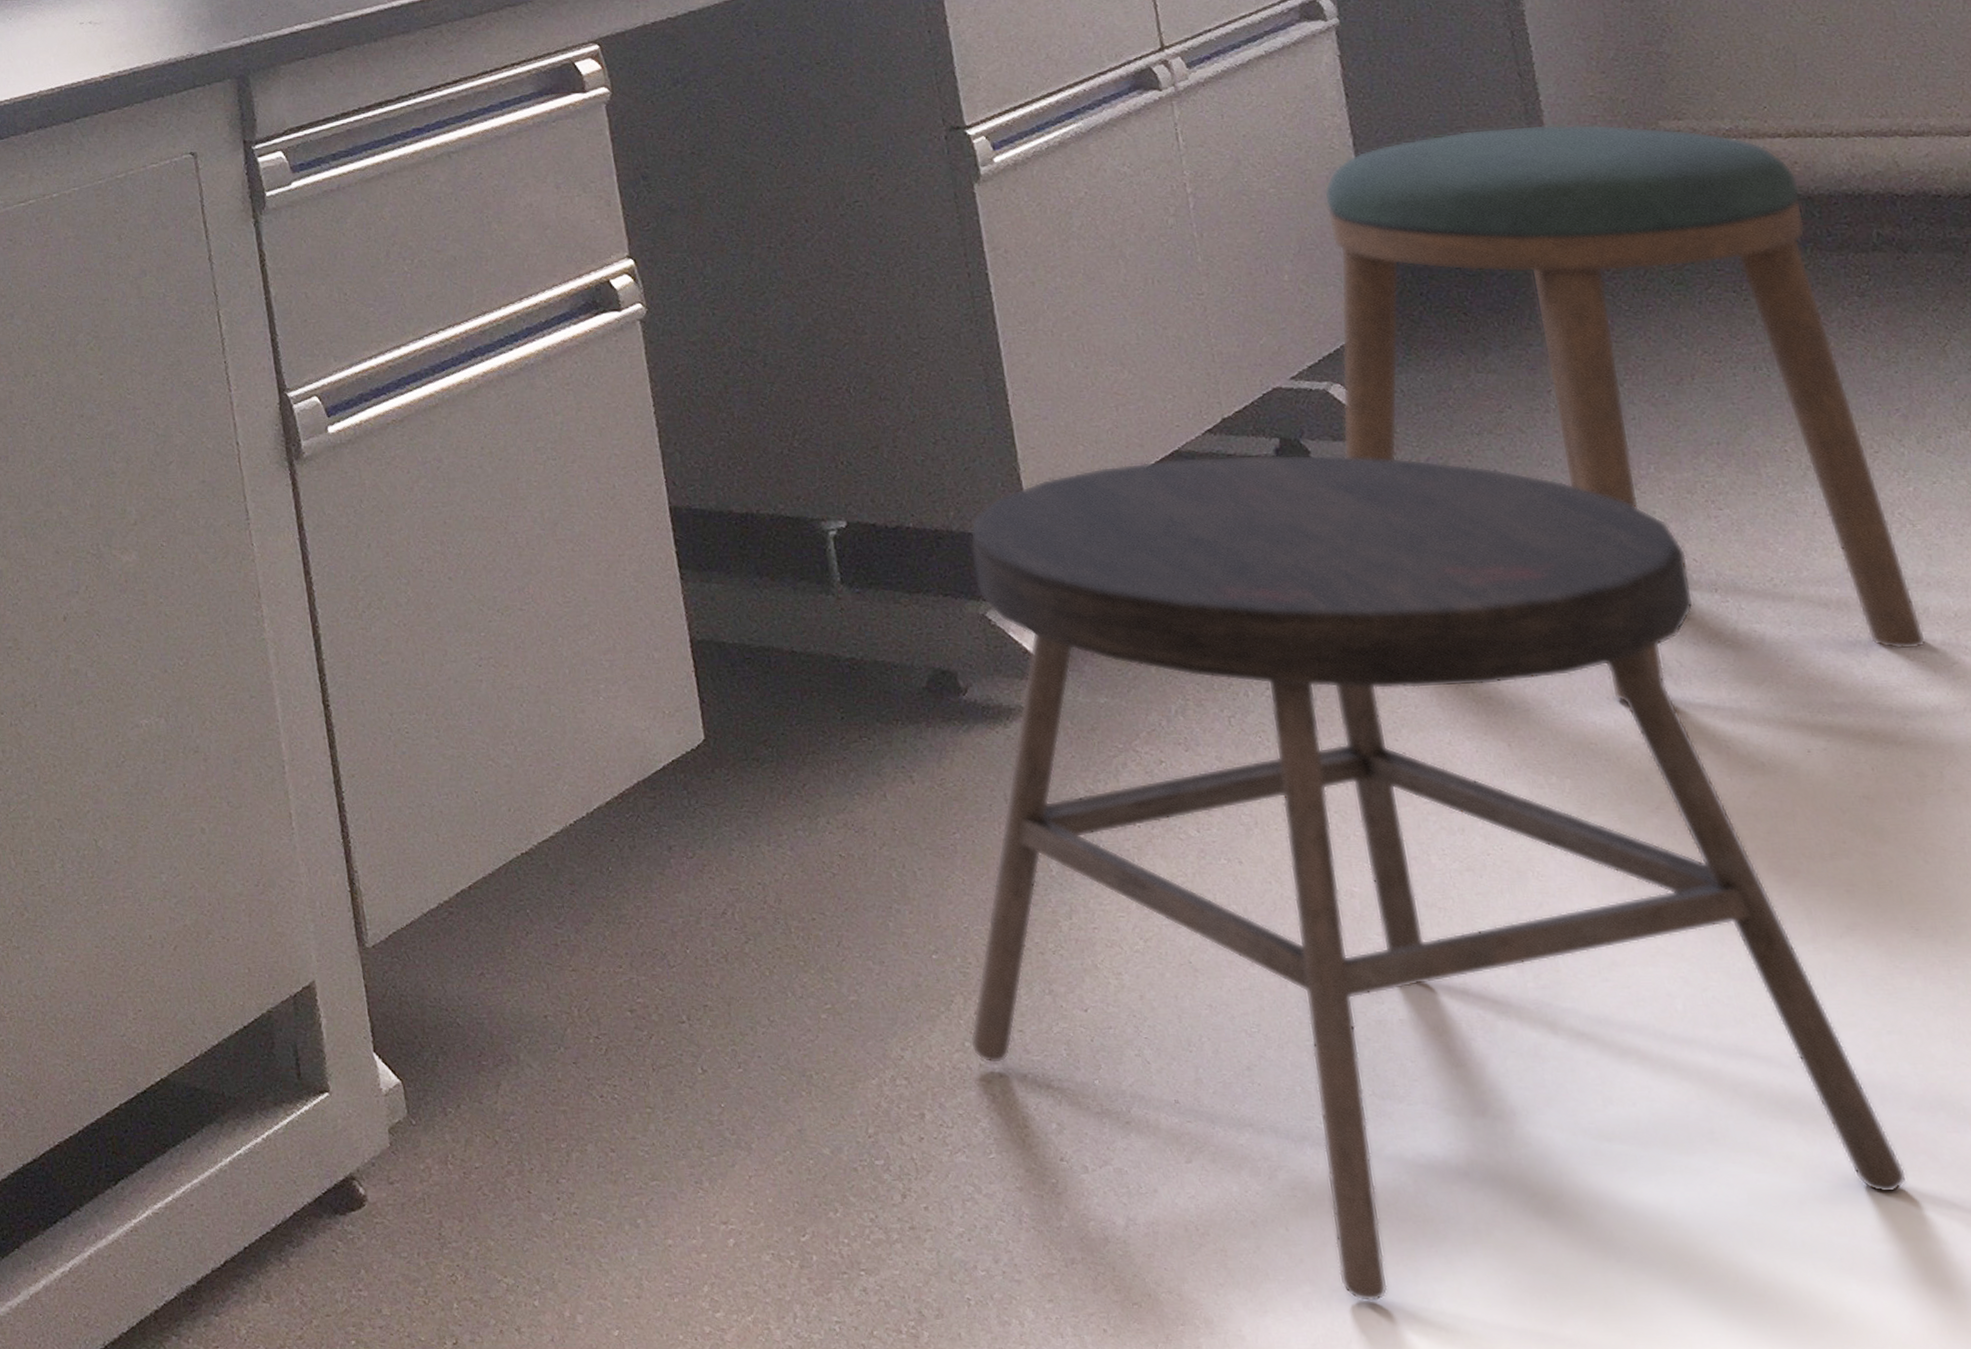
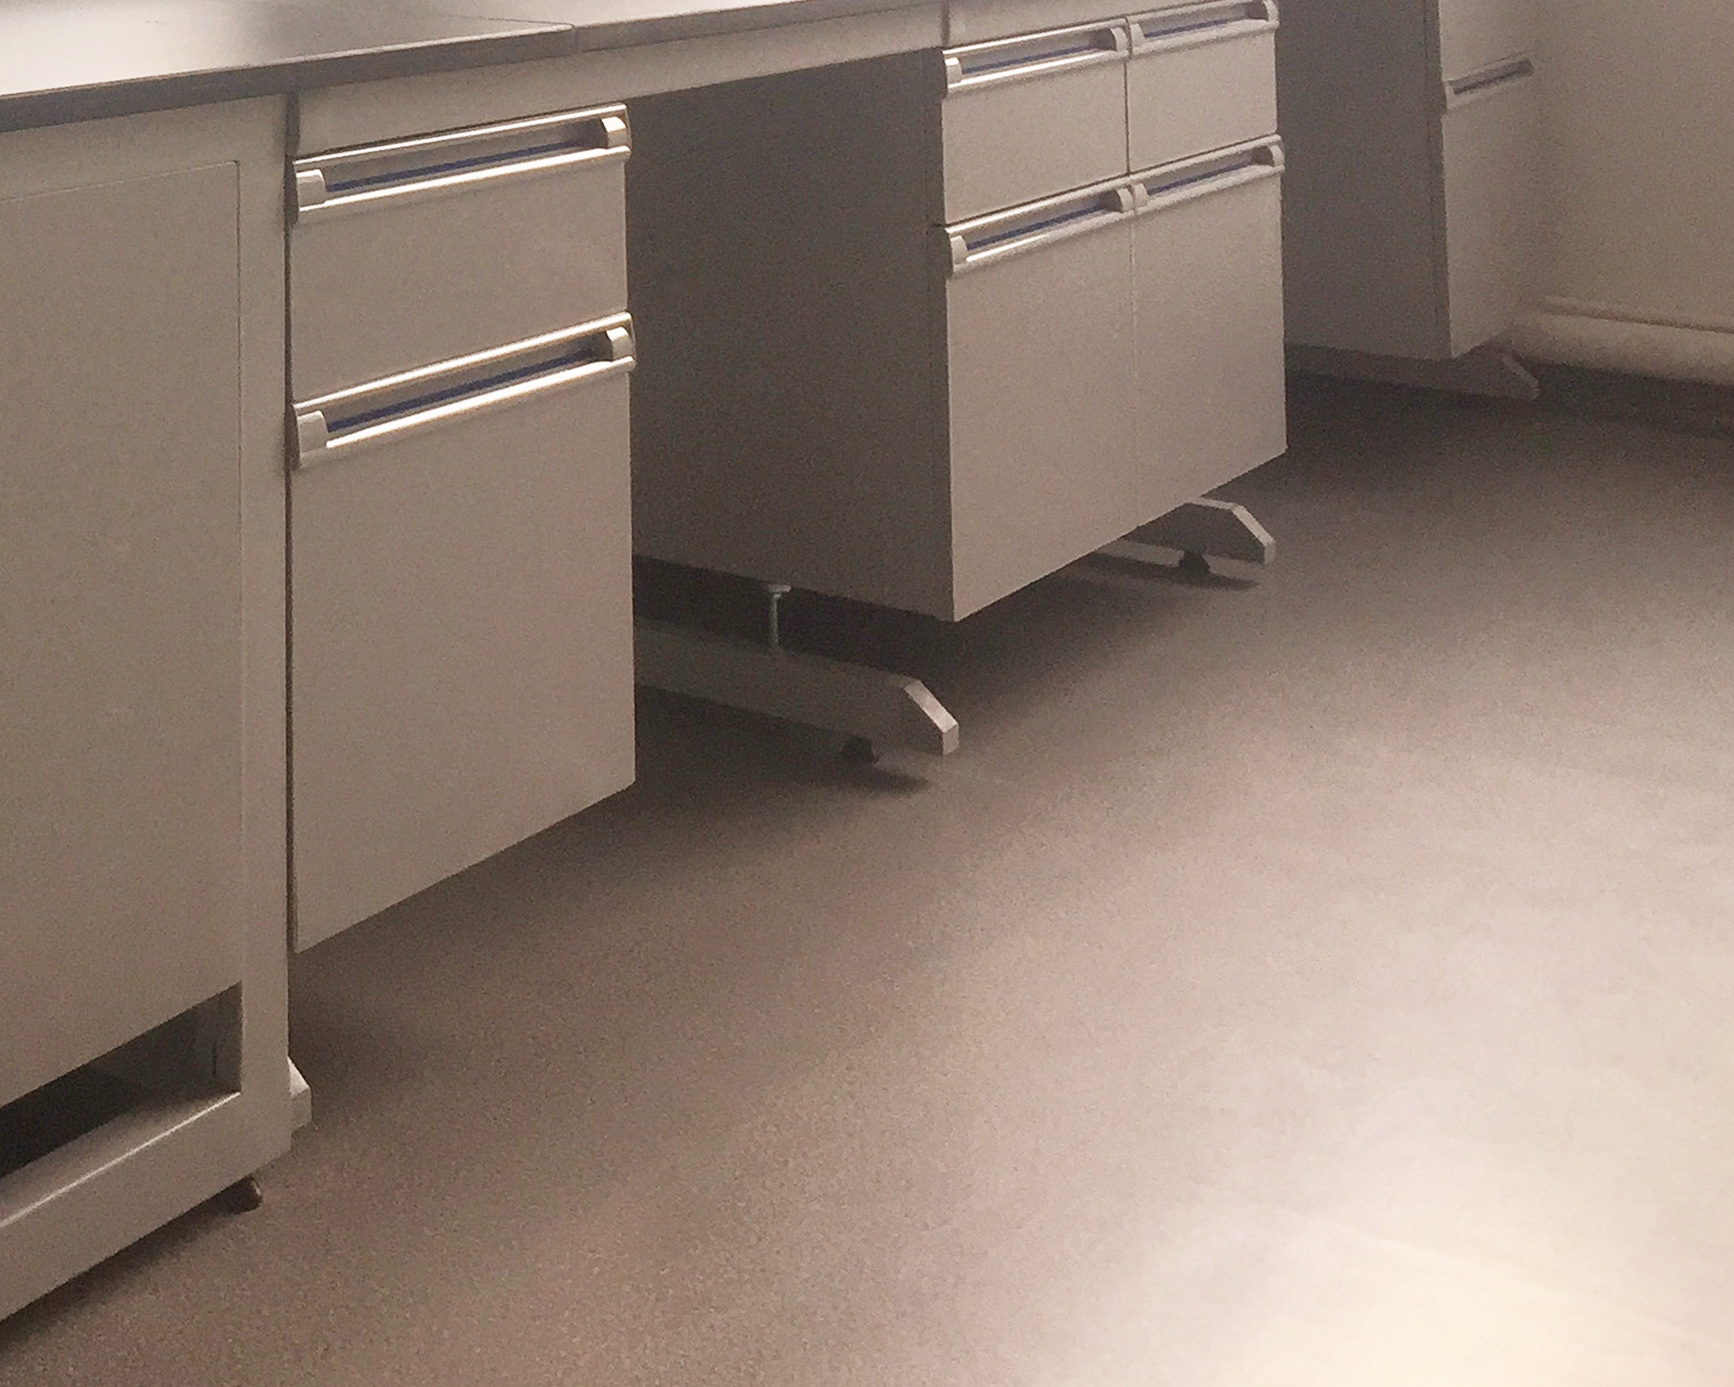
stool: present [969,454,1908,1302] -> none [838,559,1638,1374]
stool: present [1324,124,1927,702] -> none [1238,283,1713,829]

